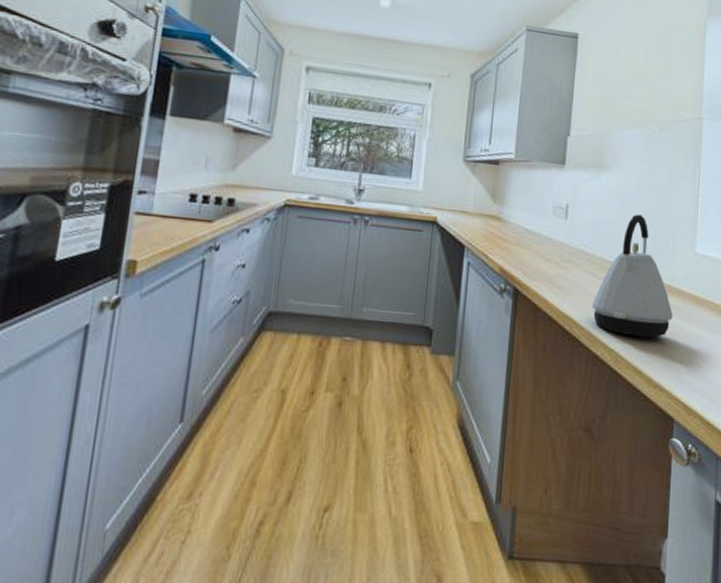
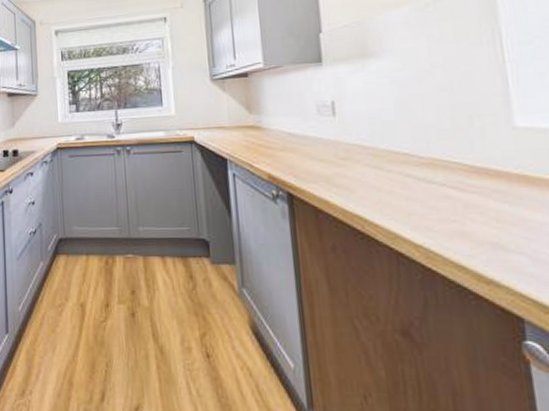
kettle: present [591,214,673,338] -> none [383,96,497,229]

